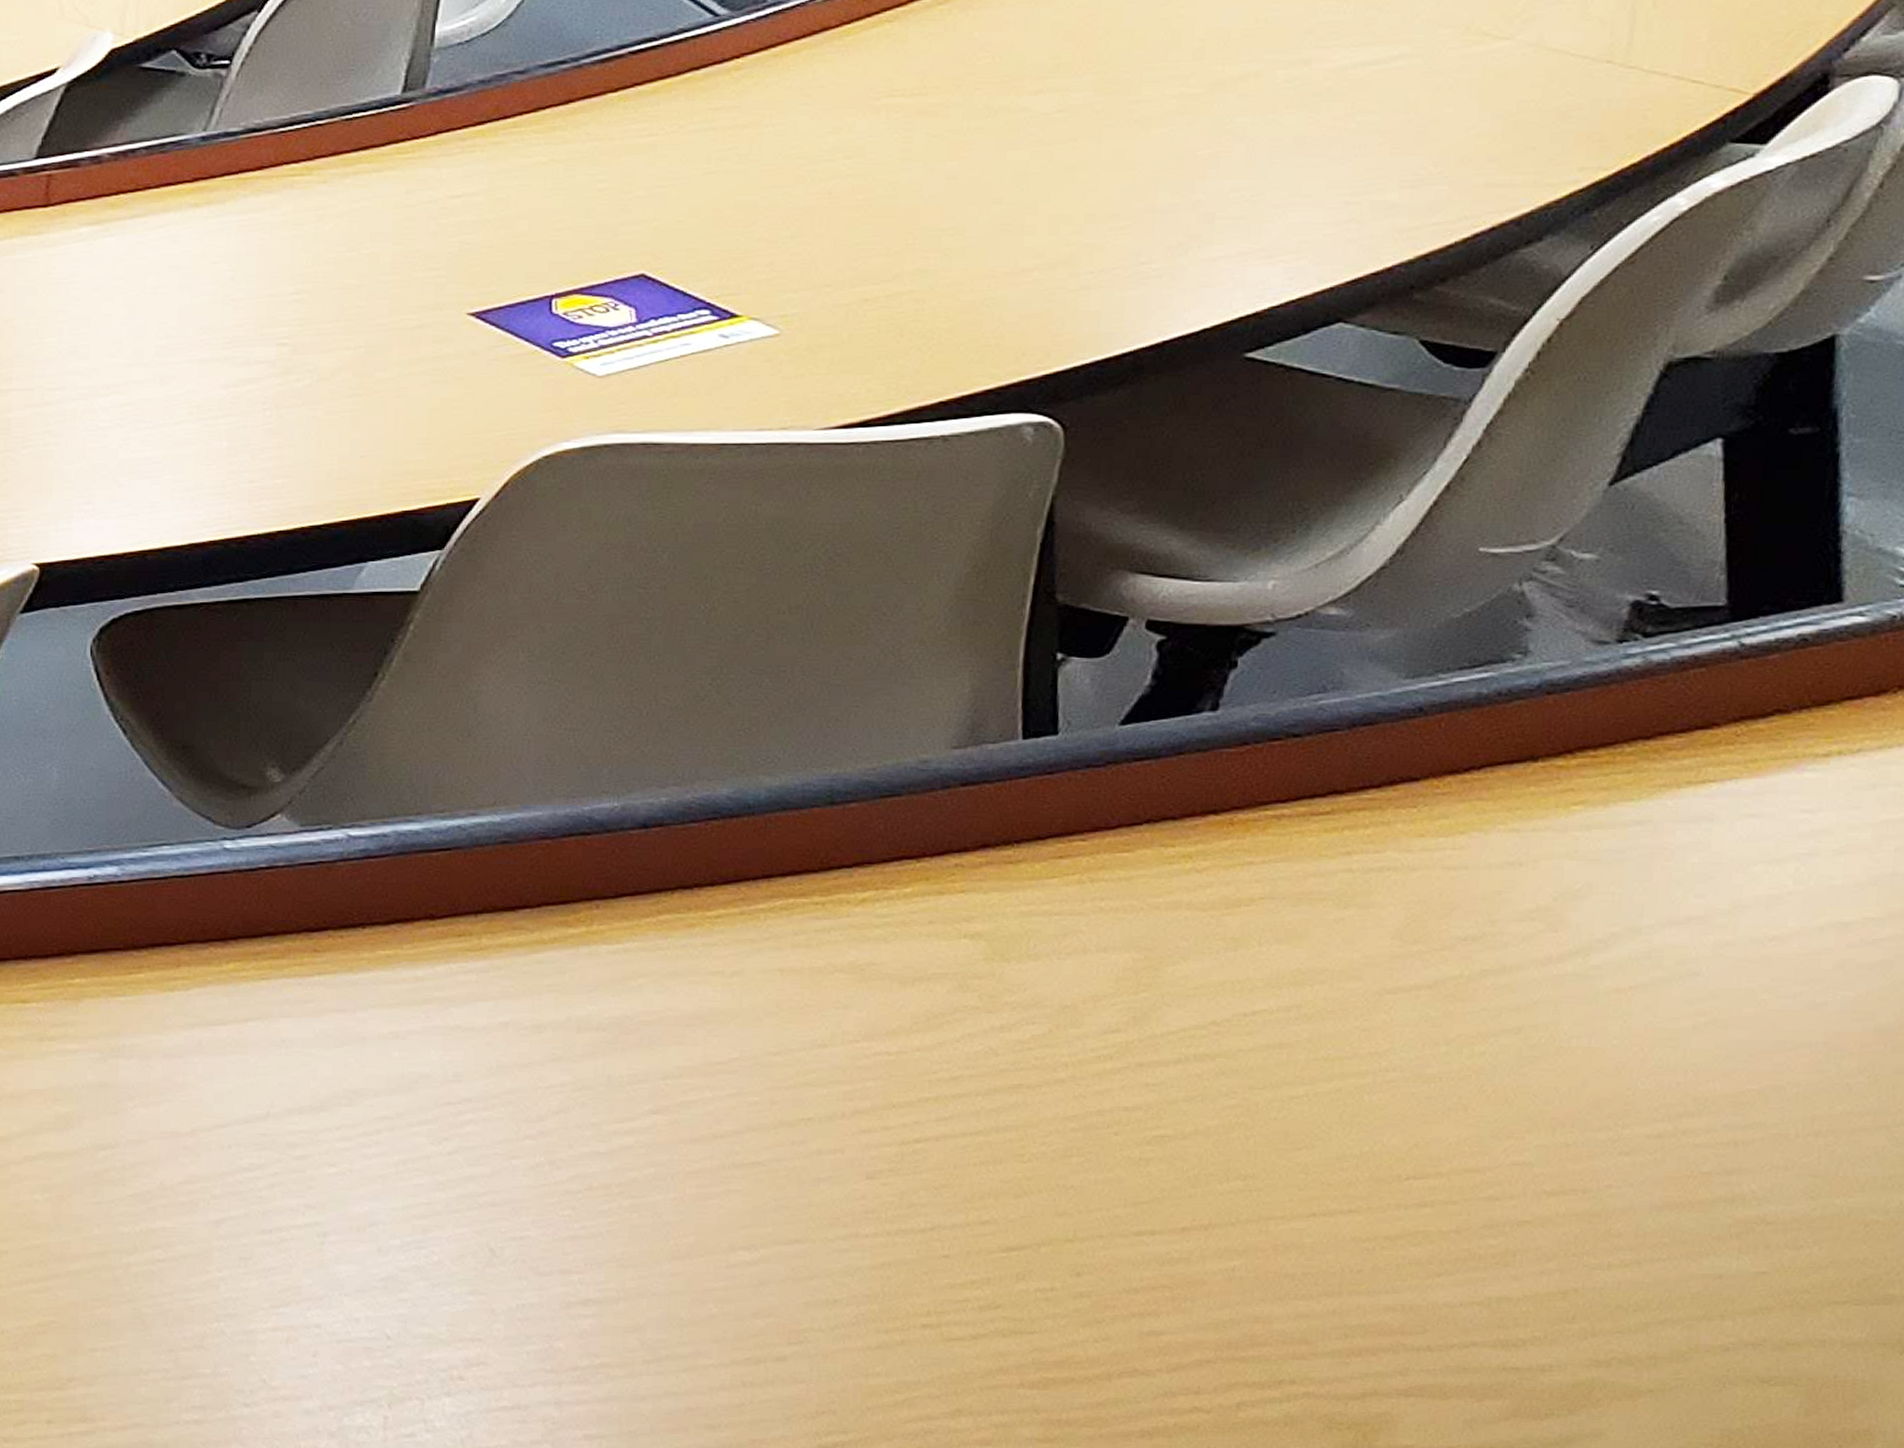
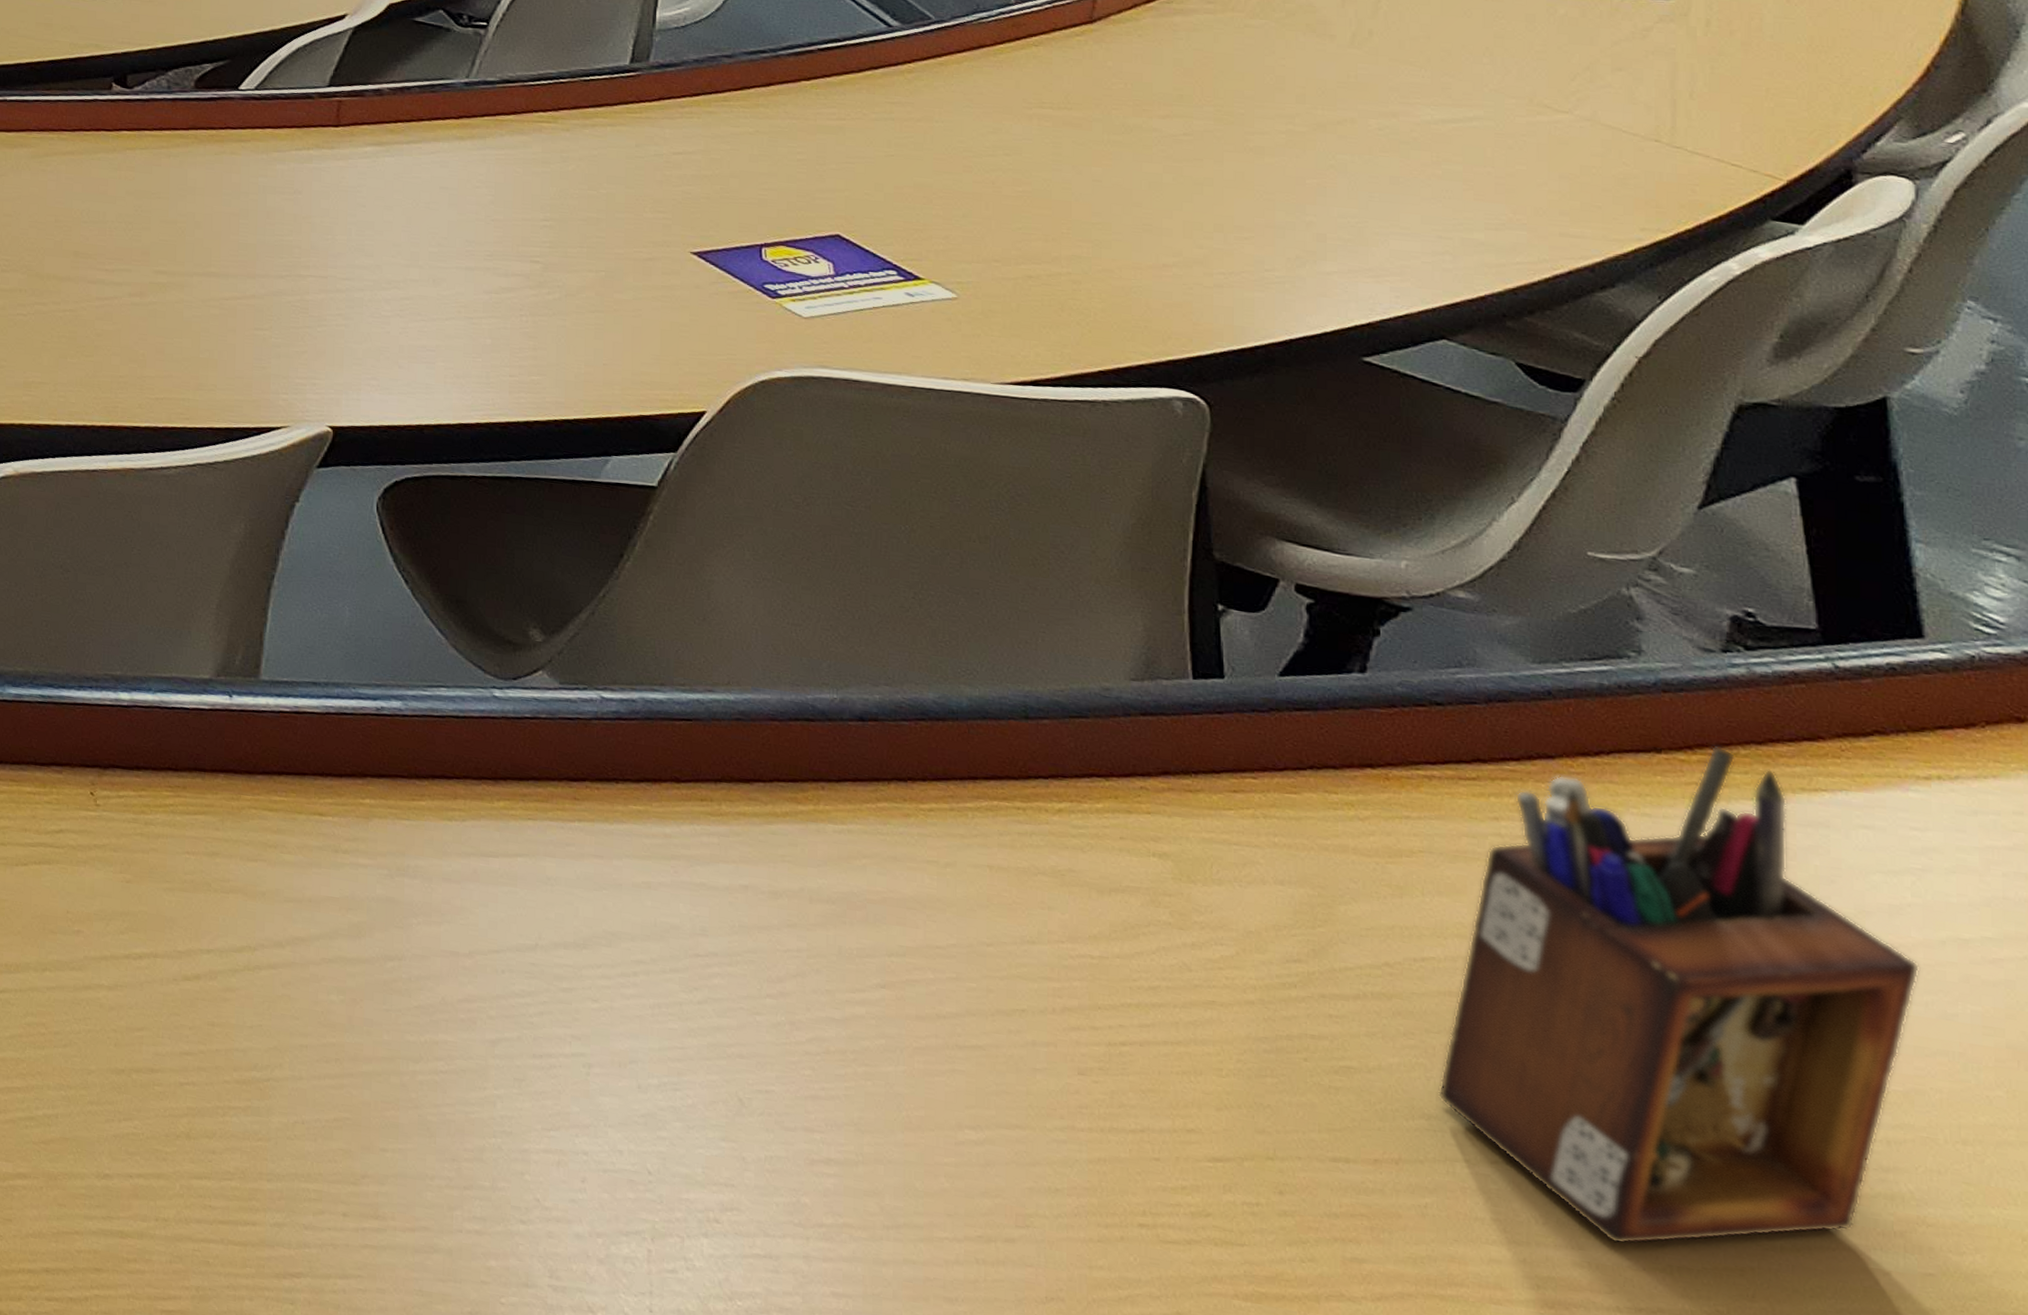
desk organizer: none [1257,746,1792,1283] -> present [1438,745,1919,1245]

